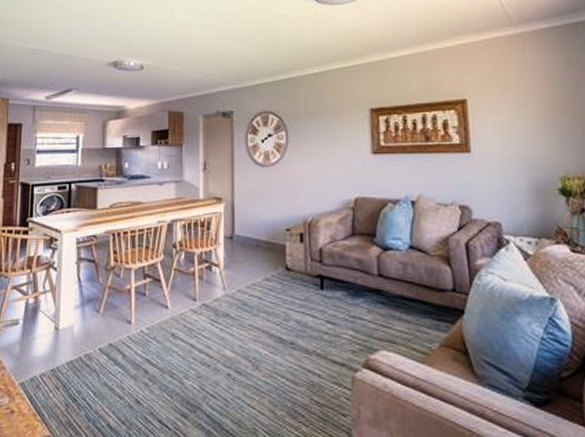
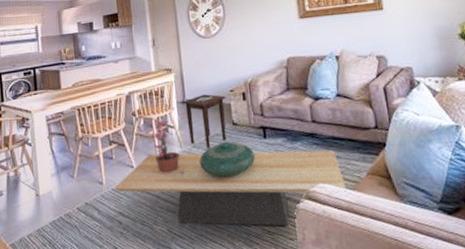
coffee table: none [143,295,414,398] -> present [114,150,347,227]
potted plant: none [193,256,226,321] -> present [153,120,185,174]
side table: none [229,231,281,294] -> present [181,94,227,148]
decorative bowl: none [243,288,309,332] -> present [199,141,256,178]

